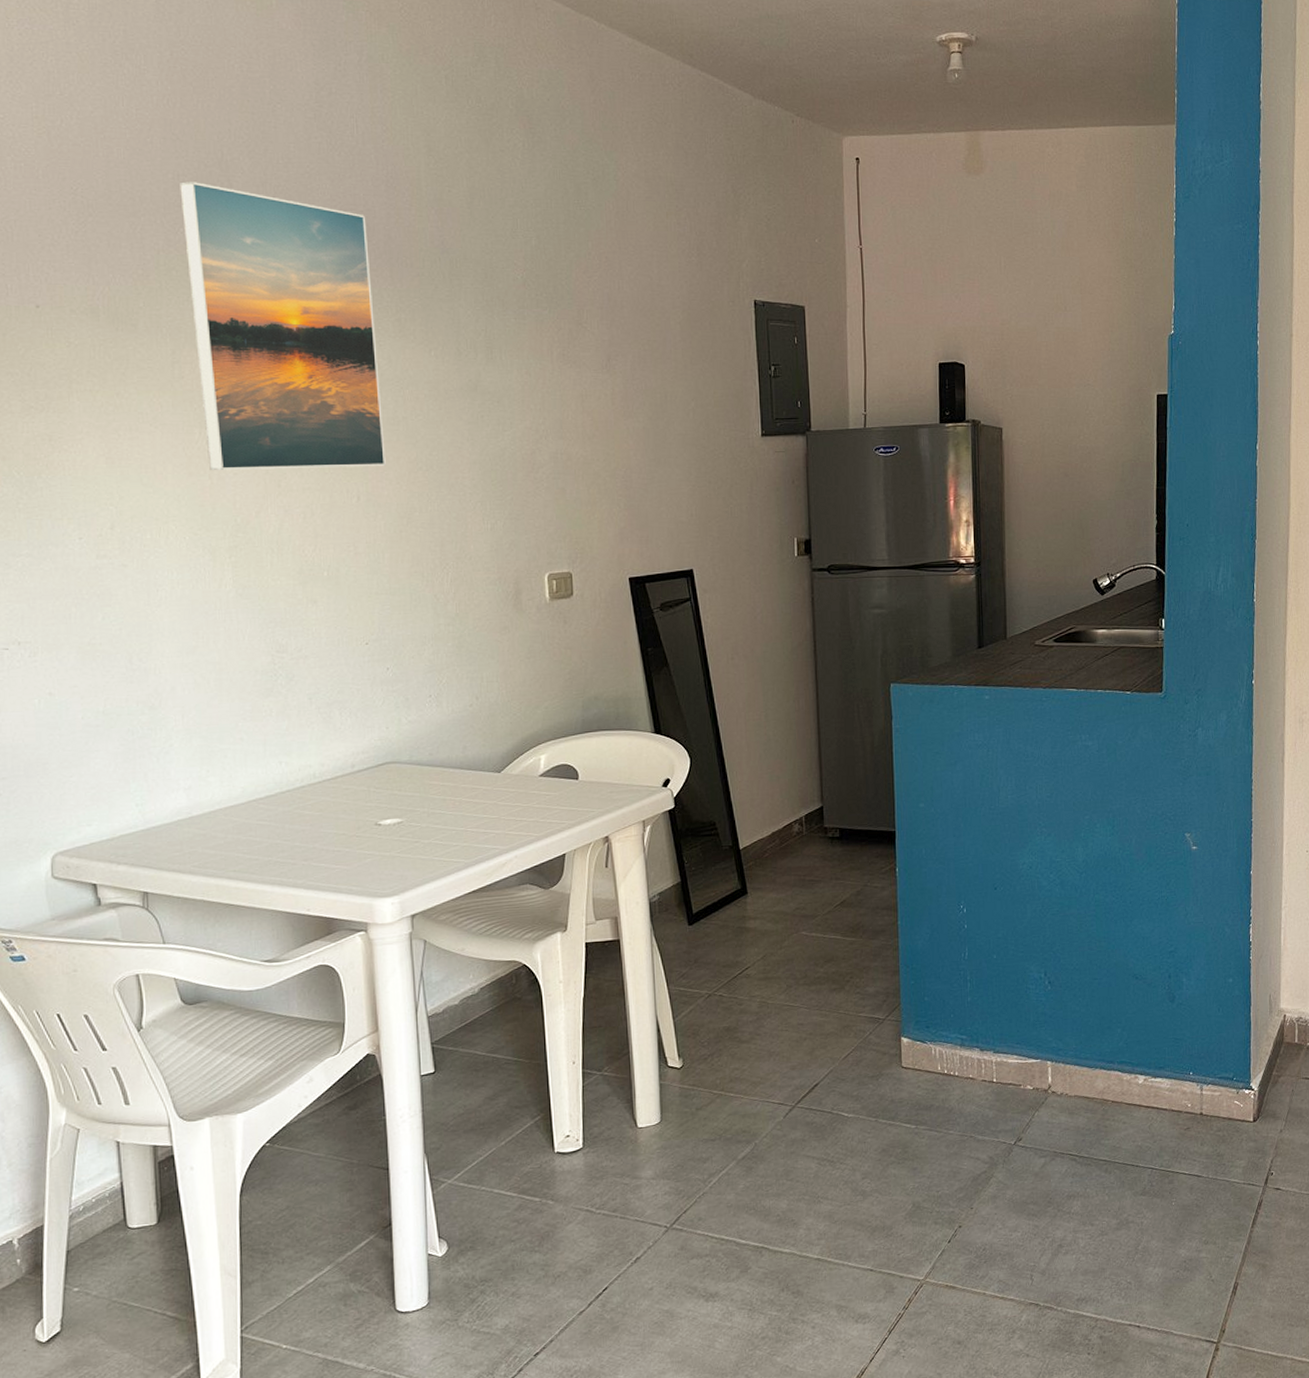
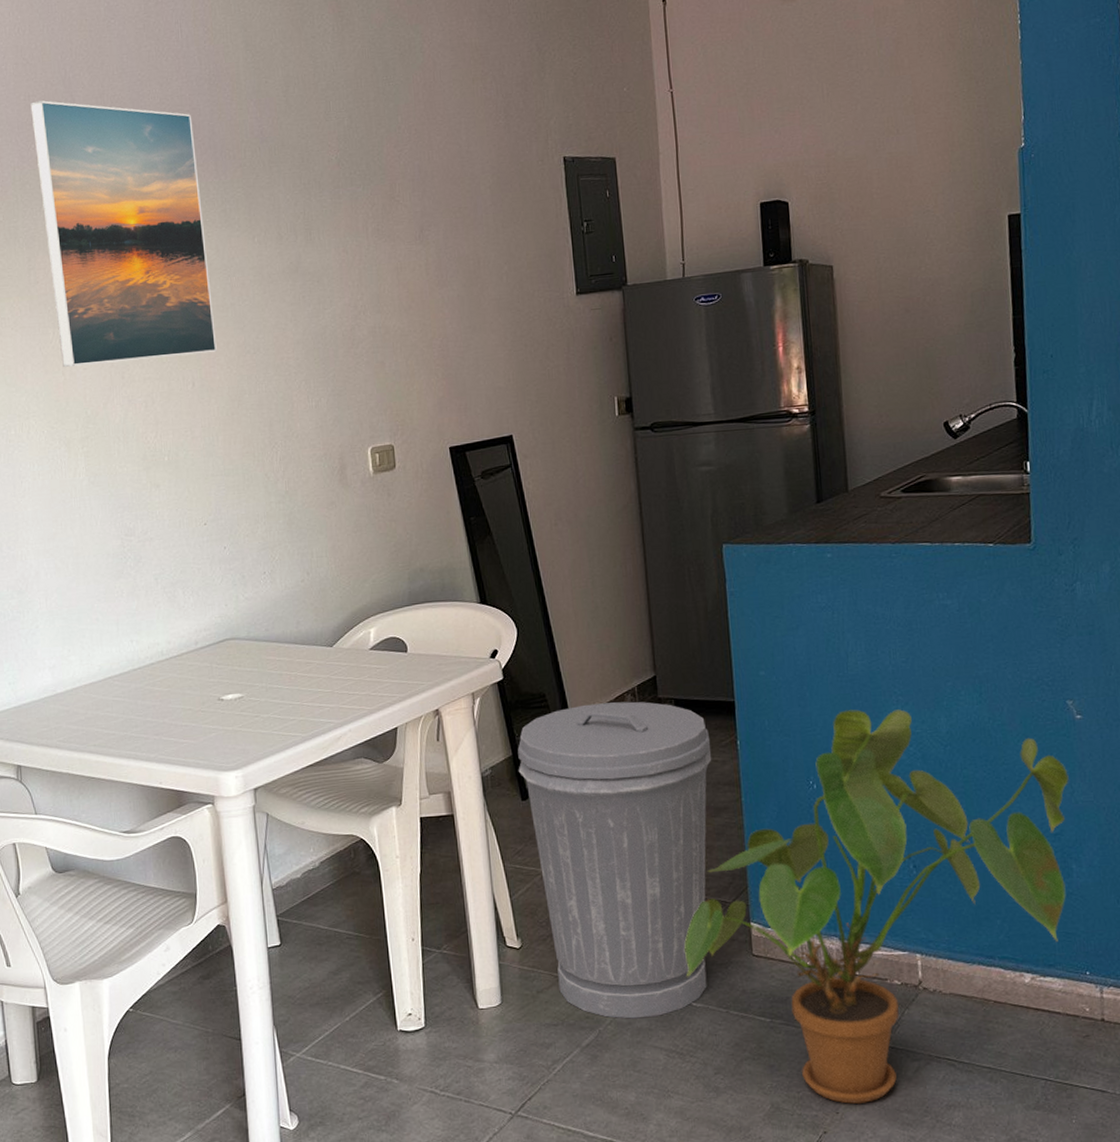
trash can: none [686,830,872,1131] -> present [517,701,712,1019]
house plant: none [839,840,1184,1200] -> present [684,709,1069,1105]

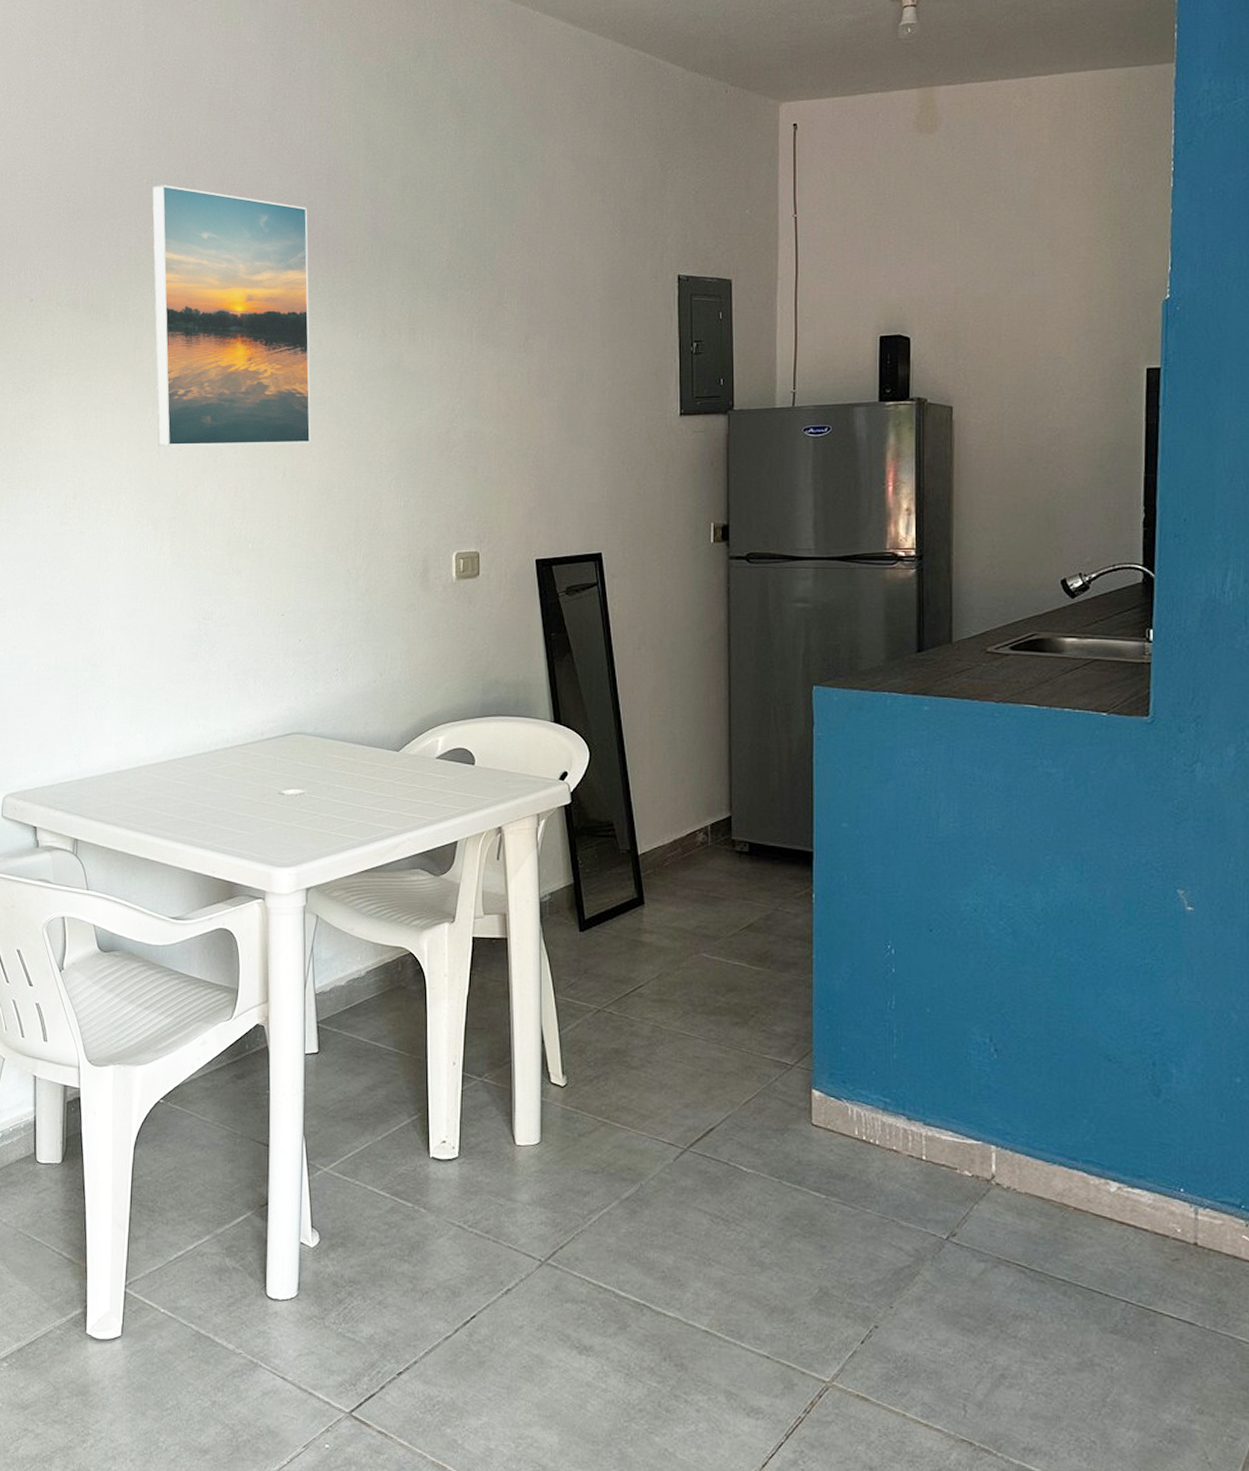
trash can: present [517,701,712,1019] -> none [578,838,784,1177]
house plant: present [684,709,1069,1105] -> none [739,874,1174,1302]

